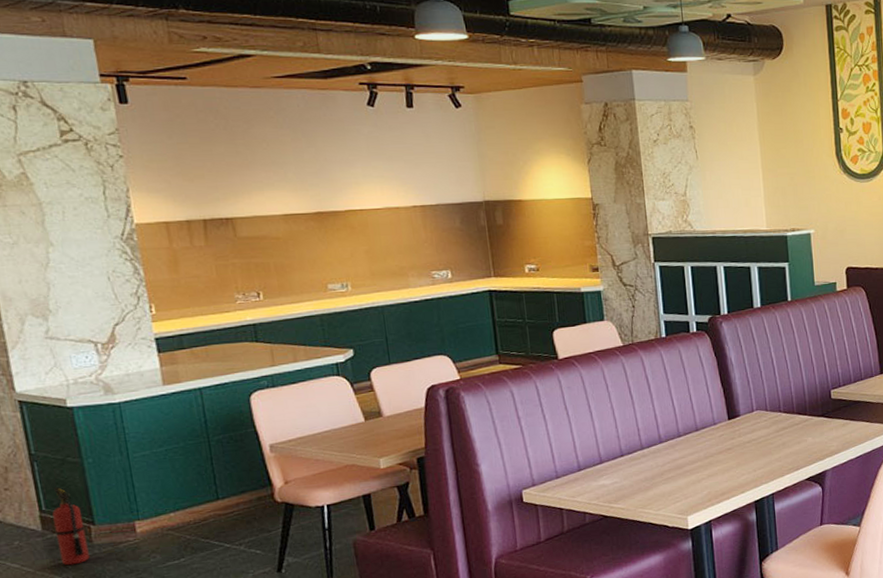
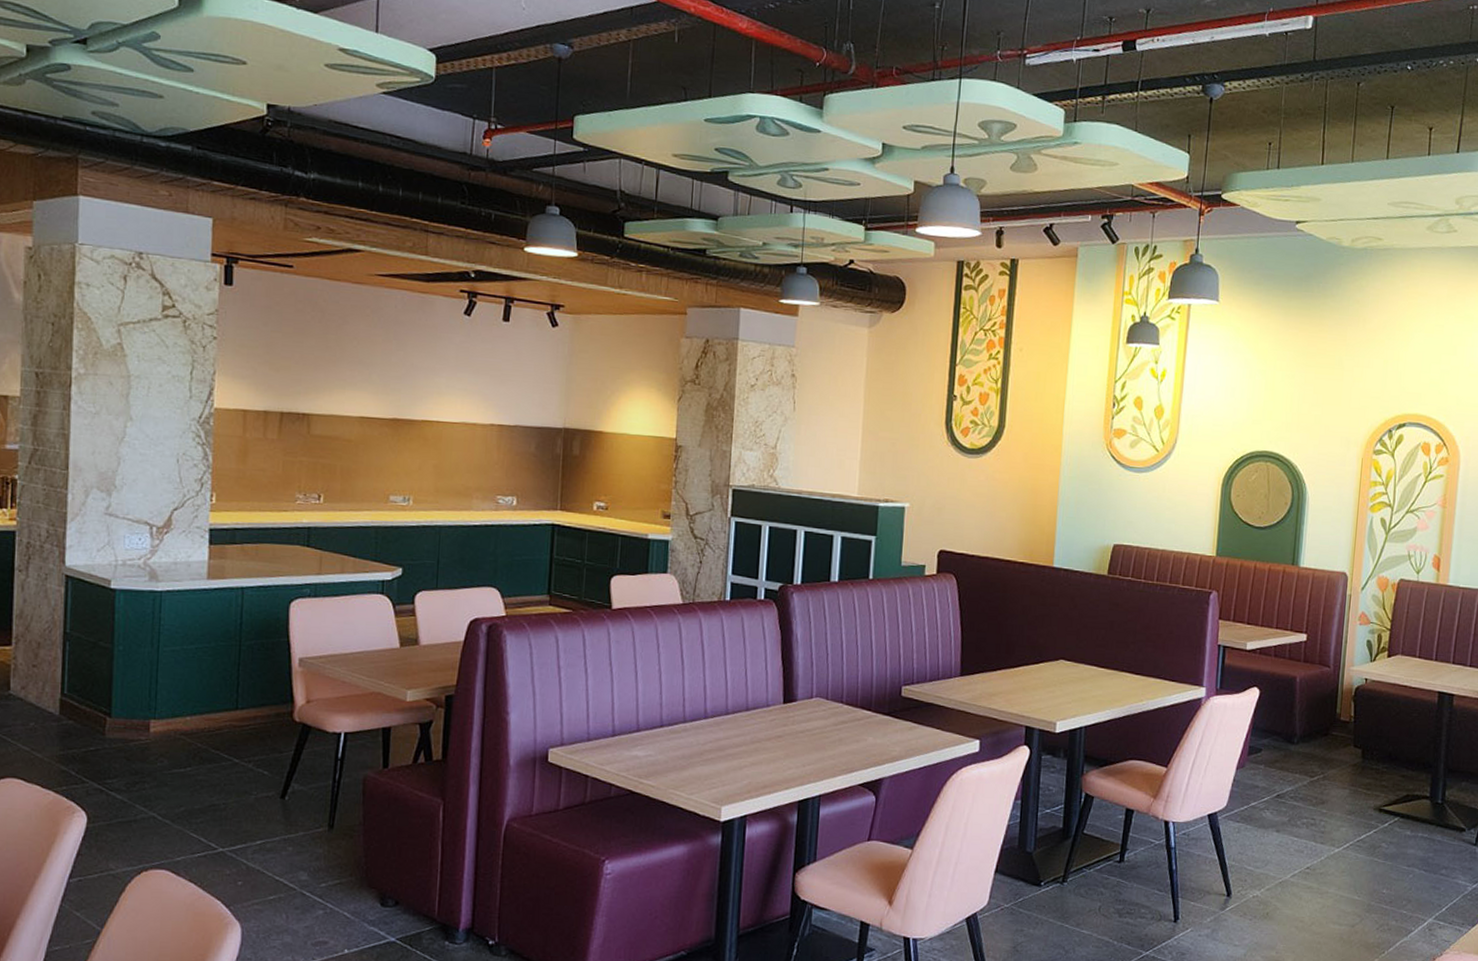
fire extinguisher: present [52,487,90,566] -> none [70,671,101,757]

